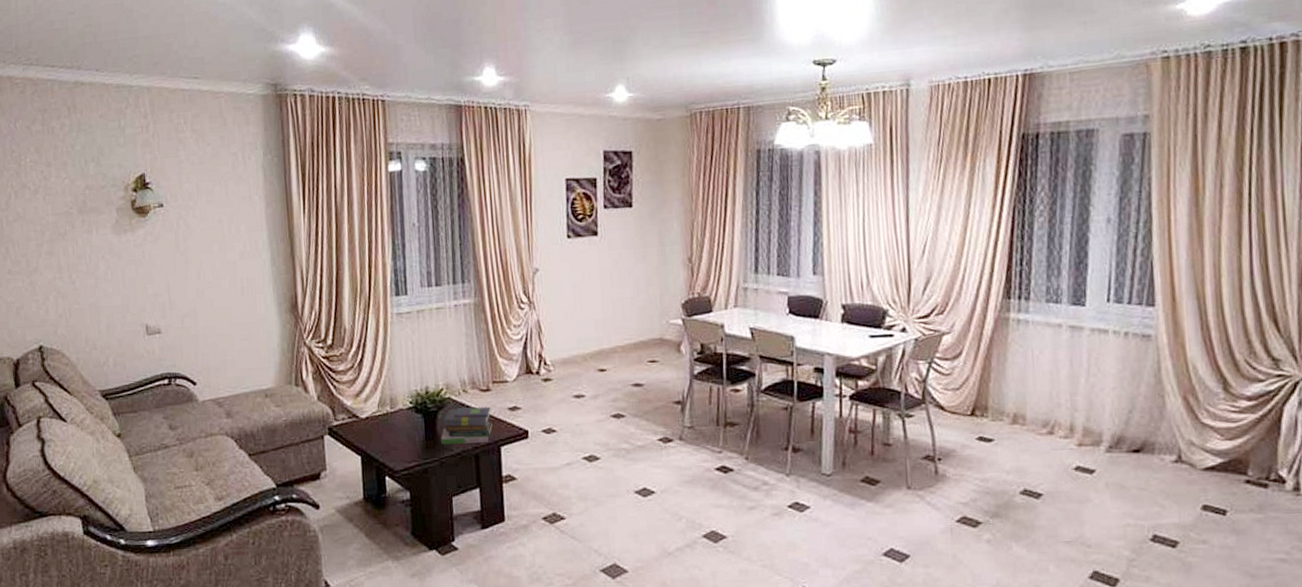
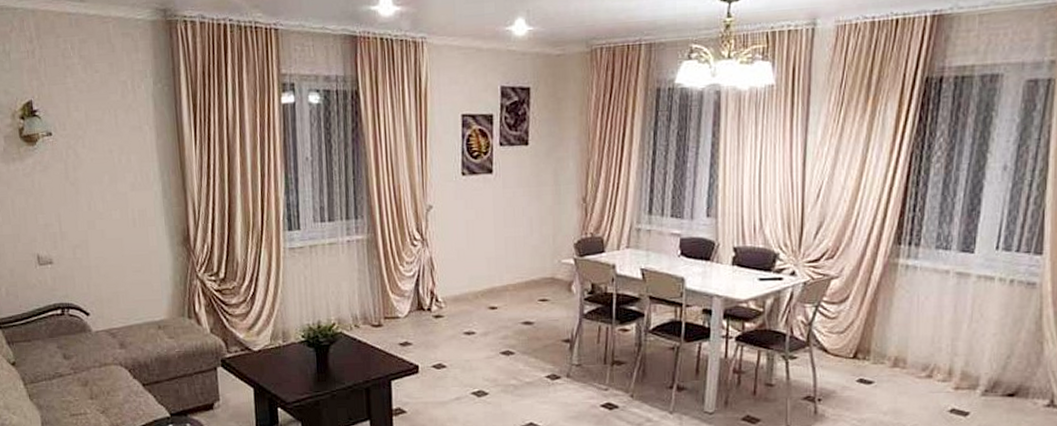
books: present [441,406,492,444] -> none [332,341,383,378]

